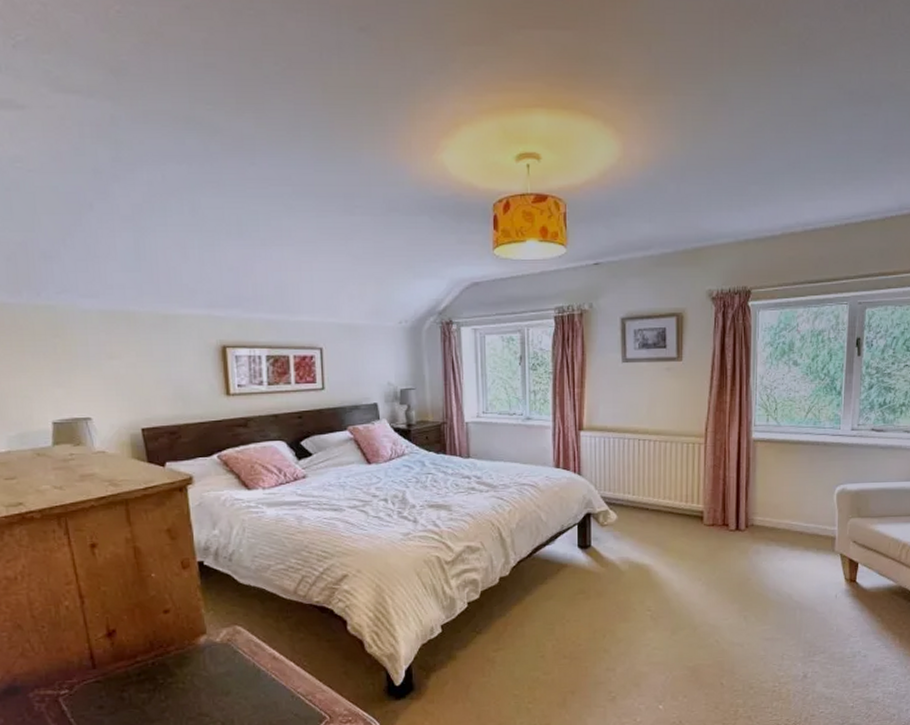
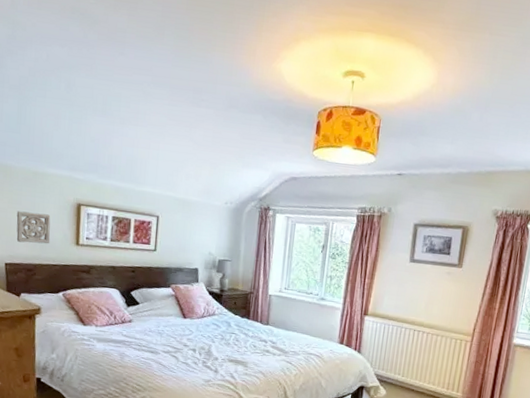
wall ornament: none [148,363,194,401] -> present [16,211,51,244]

